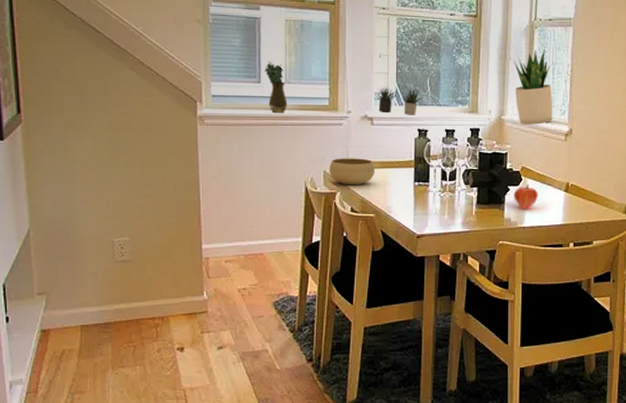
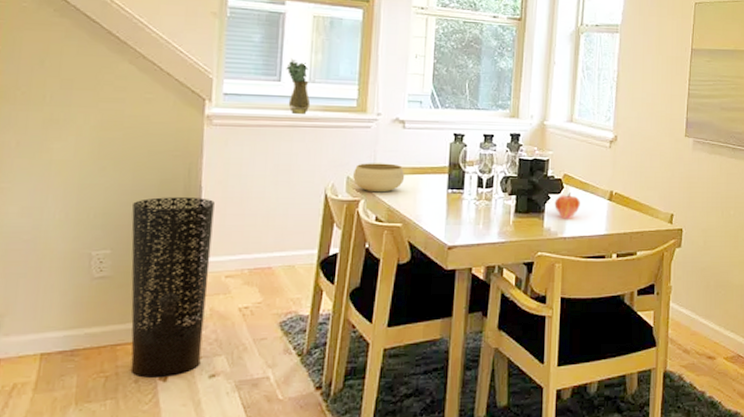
umbrella stand: none [144,191,211,348] -> present [130,197,215,378]
succulent plant: present [374,87,424,115] -> none [408,89,462,119]
planter: present [513,49,553,125] -> none [558,55,598,131]

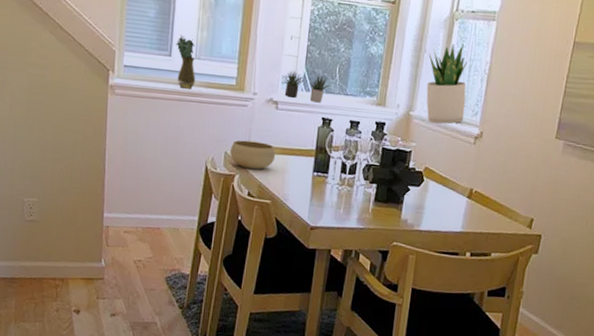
umbrella stand: present [130,197,215,378] -> none [53,156,116,311]
succulent plant: none [408,89,462,119] -> present [282,71,331,103]
fruit: present [554,192,580,219] -> none [413,186,439,213]
planter: none [558,55,598,131] -> present [426,44,468,124]

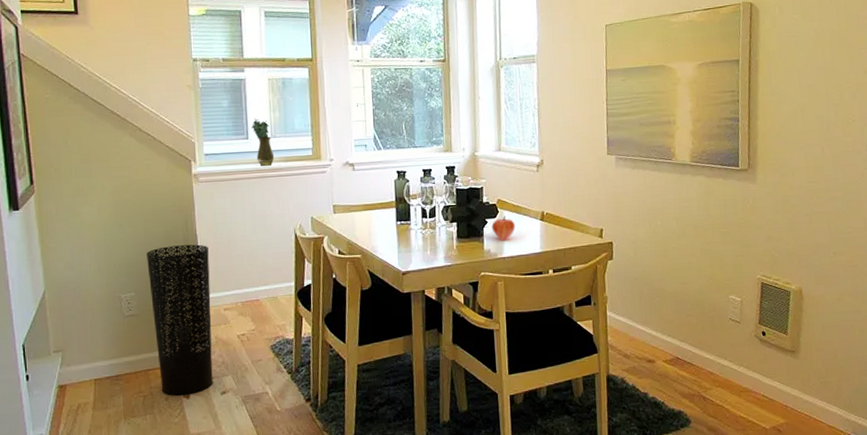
umbrella stand: none [53,156,116,311] -> present [147,244,213,396]
bowl: present [230,140,276,170] -> none [316,202,359,229]
succulent plant: present [282,71,331,103] -> none [354,133,401,159]
fruit: none [413,186,439,213] -> present [492,216,515,241]
planter: present [426,44,468,124] -> none [482,86,524,159]

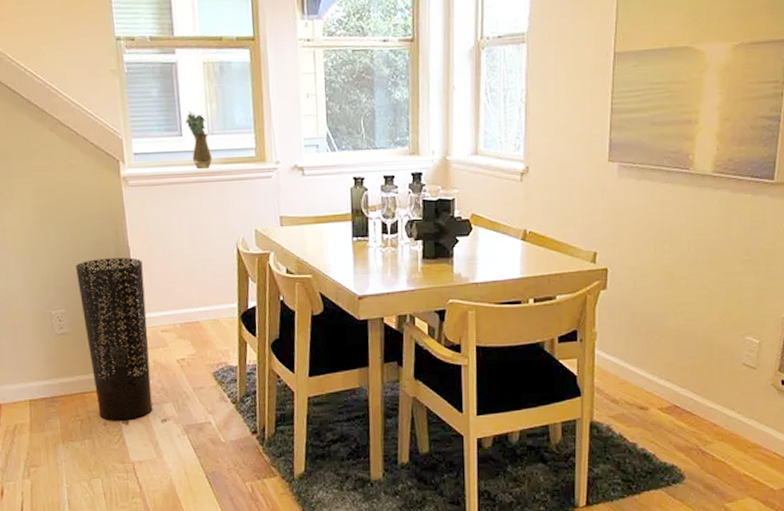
fruit: present [492,216,515,241] -> none [463,234,491,263]

